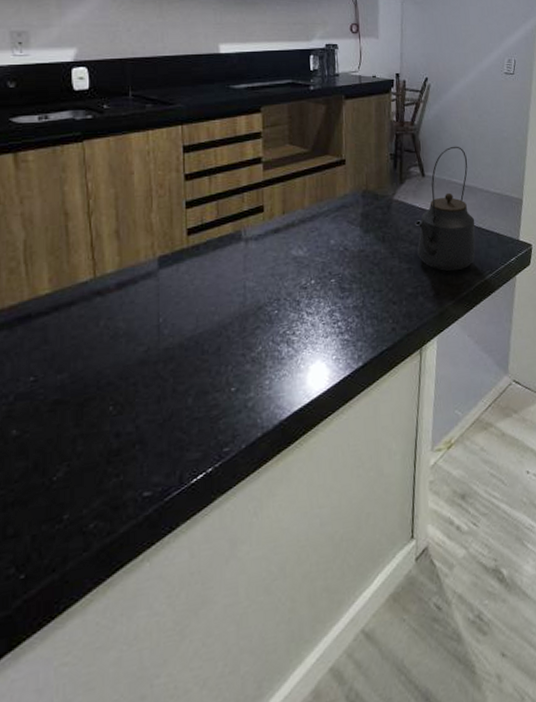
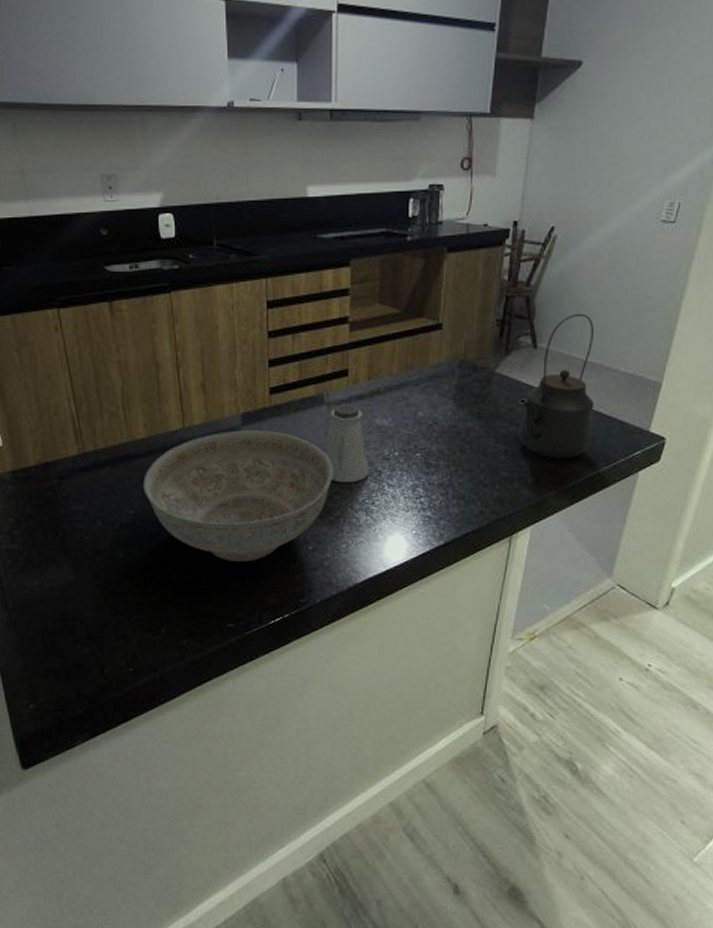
decorative bowl: none [46,271,254,419] -> present [143,430,334,562]
saltshaker: none [244,238,289,317] -> present [324,404,370,483]

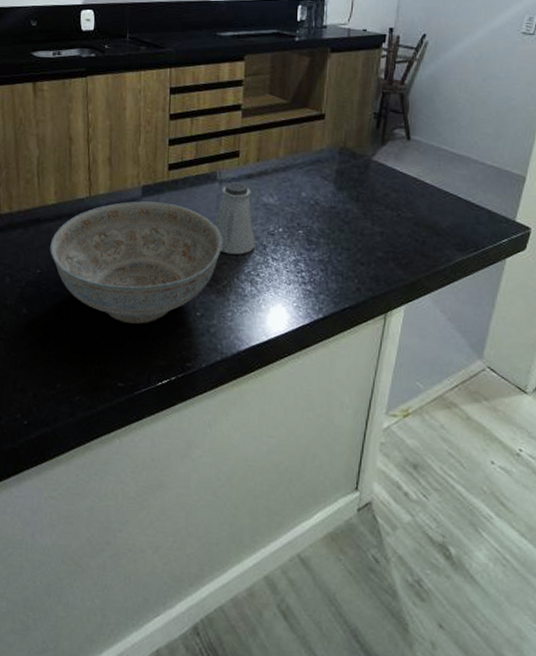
kettle: present [518,313,595,459] -> none [393,110,464,243]

